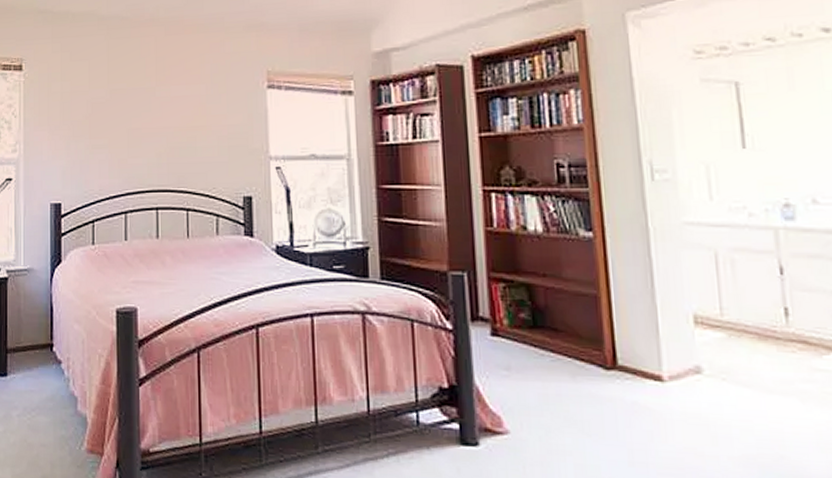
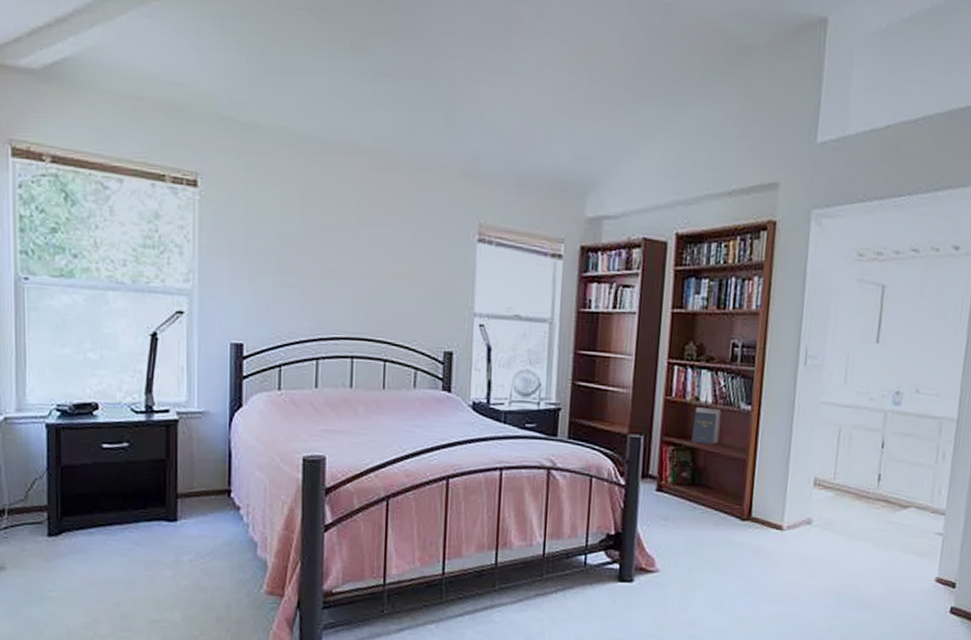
books: none [523,237,559,279] -> present [691,407,722,445]

